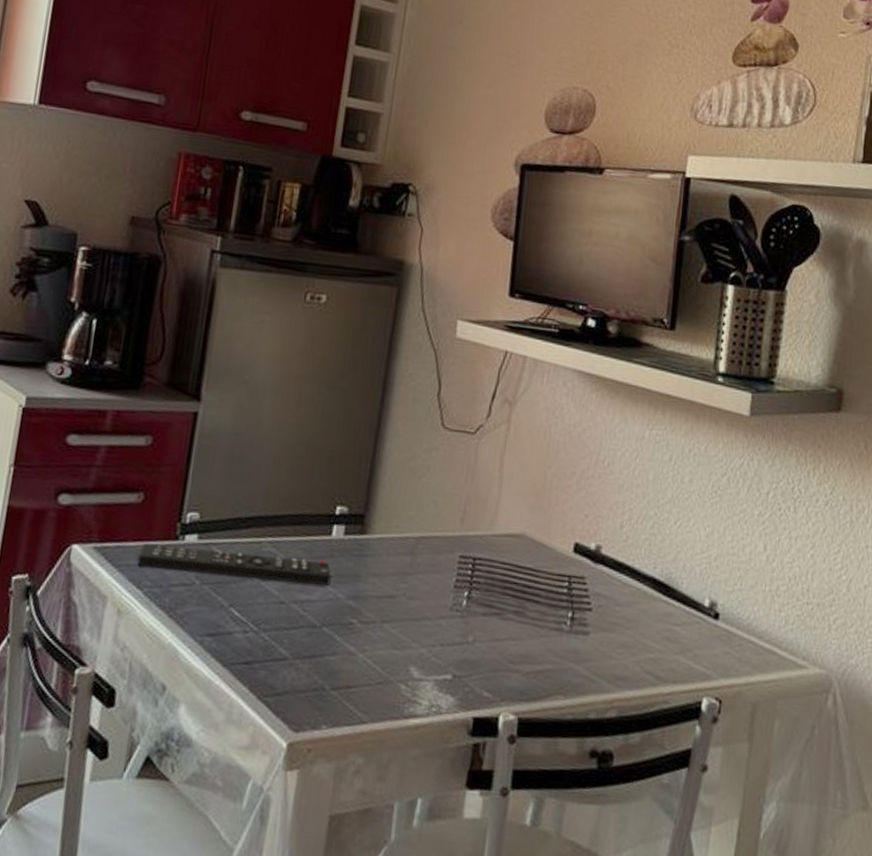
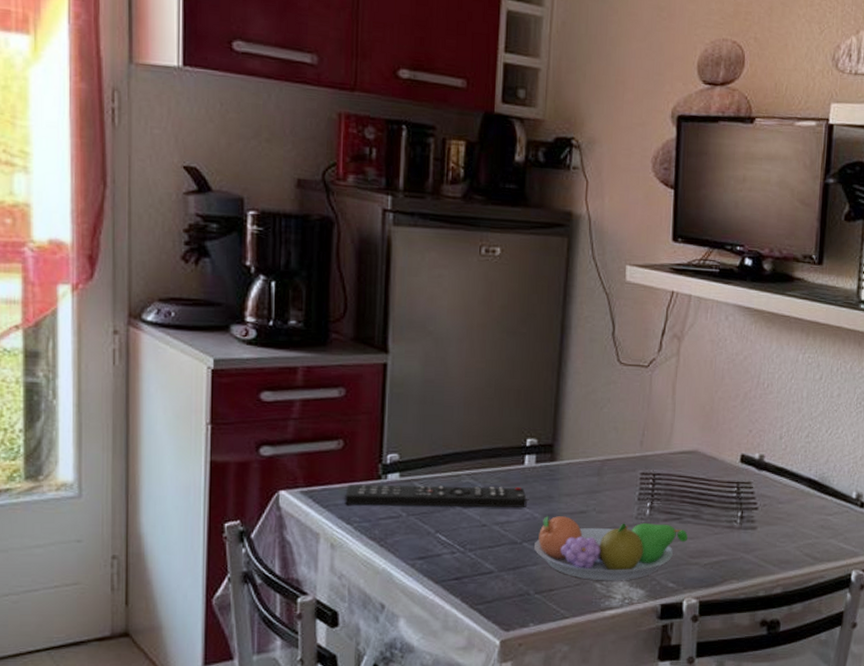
fruit bowl: none [333,598,510,684] -> present [533,516,689,581]

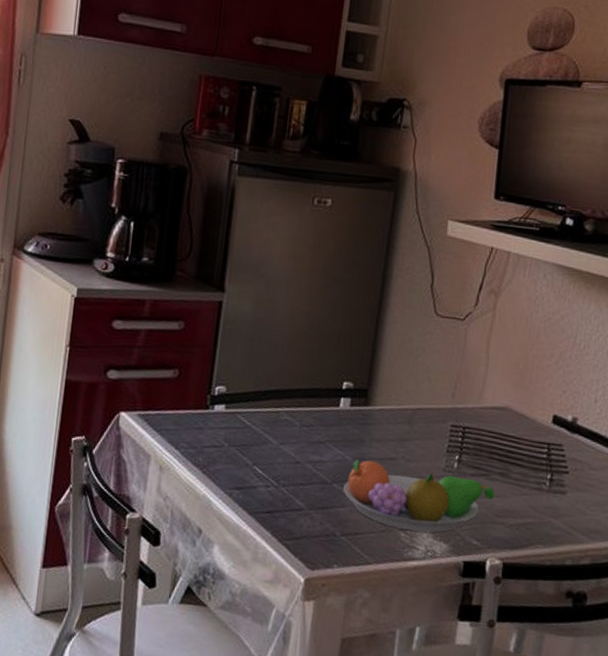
remote control: present [345,485,527,507] -> none [175,412,340,449]

